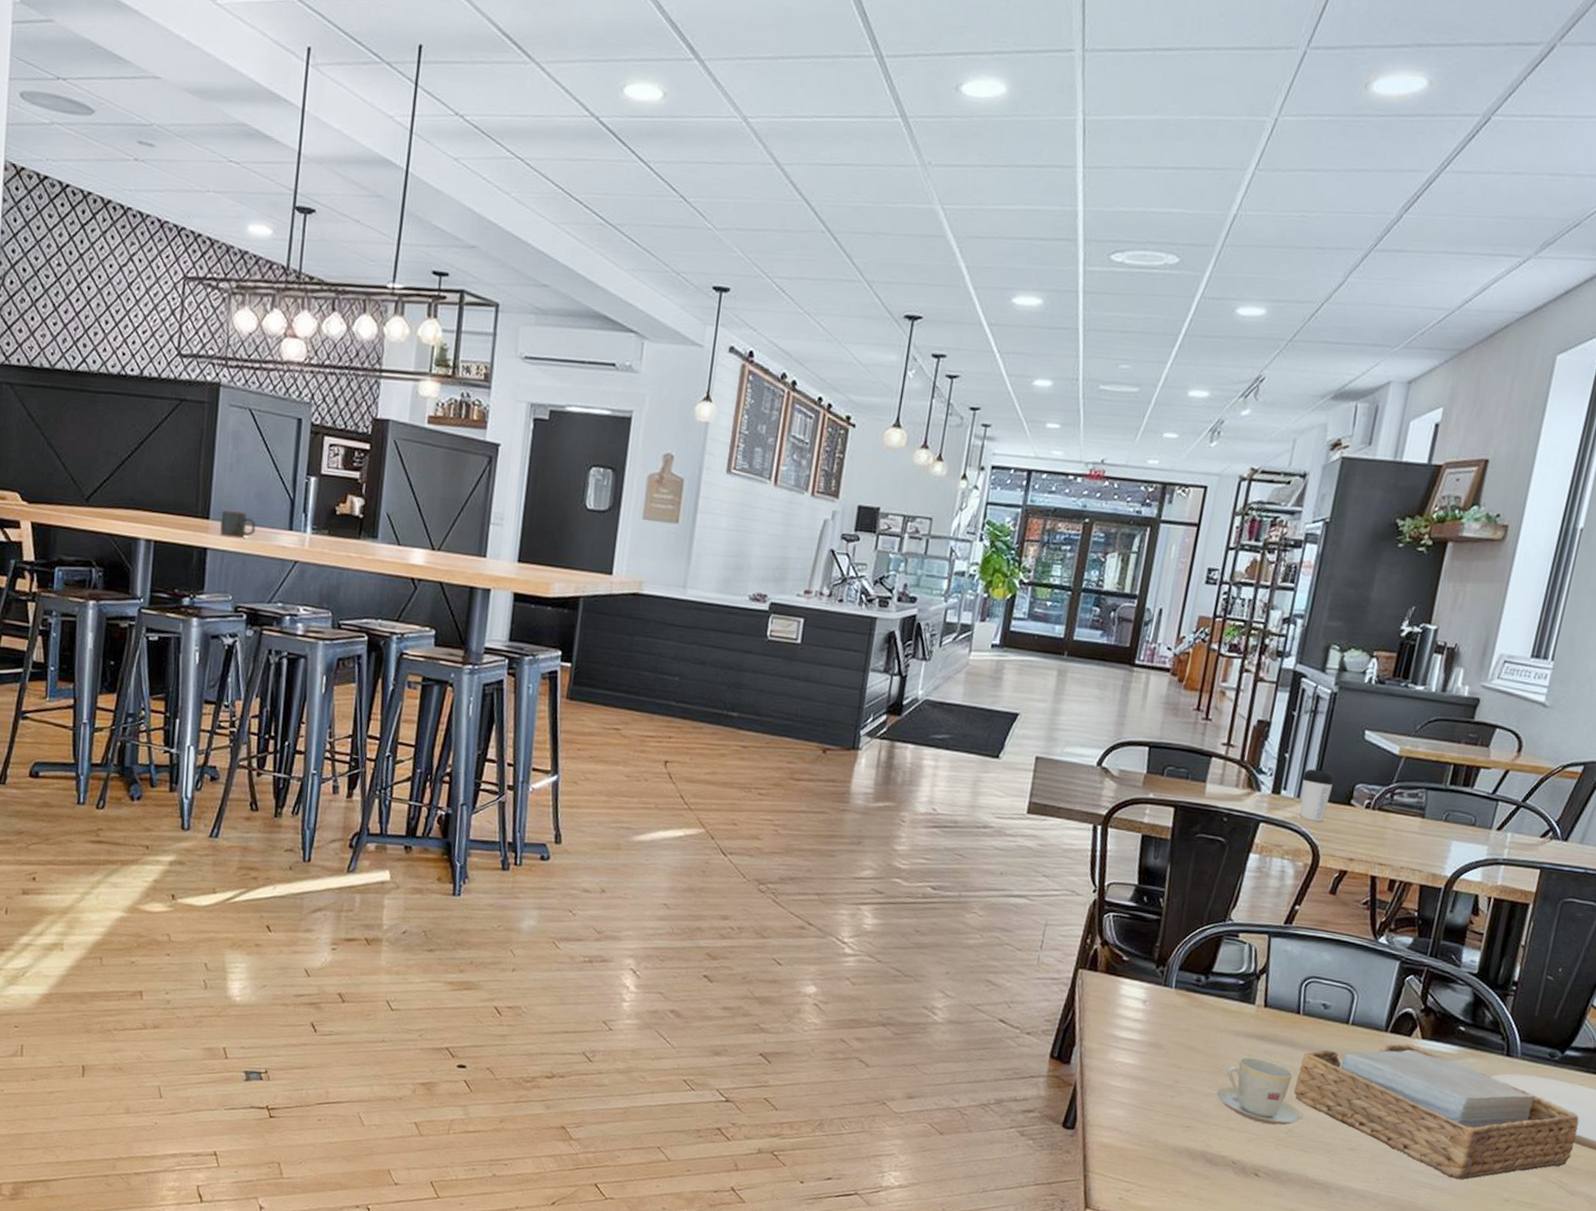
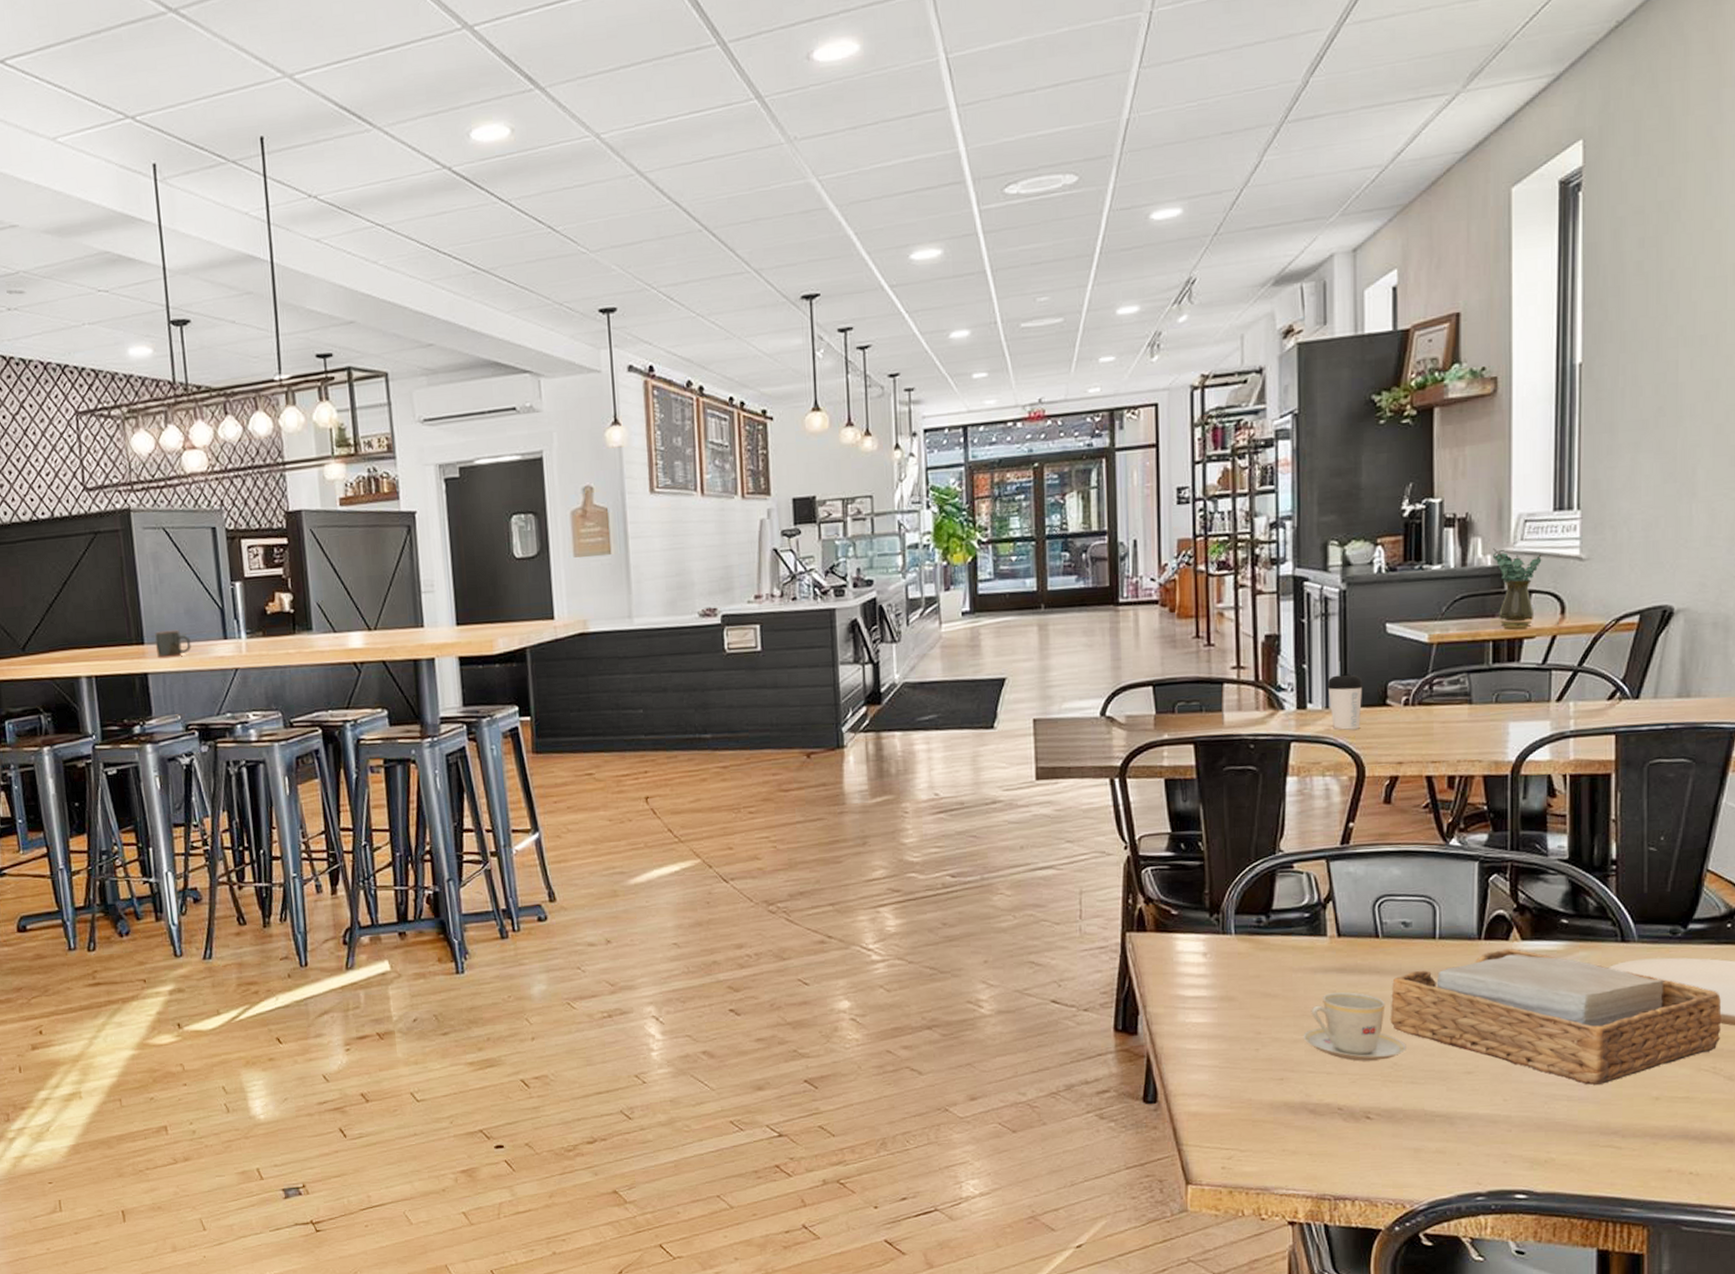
vase: none [1463,681,1513,761] -> present [1493,548,1542,631]

